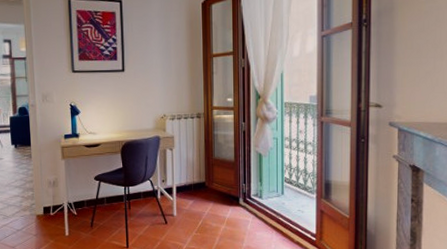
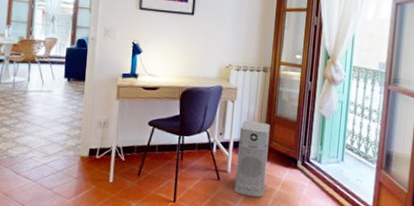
air purifier: none [180,166,211,236] -> present [234,121,271,198]

